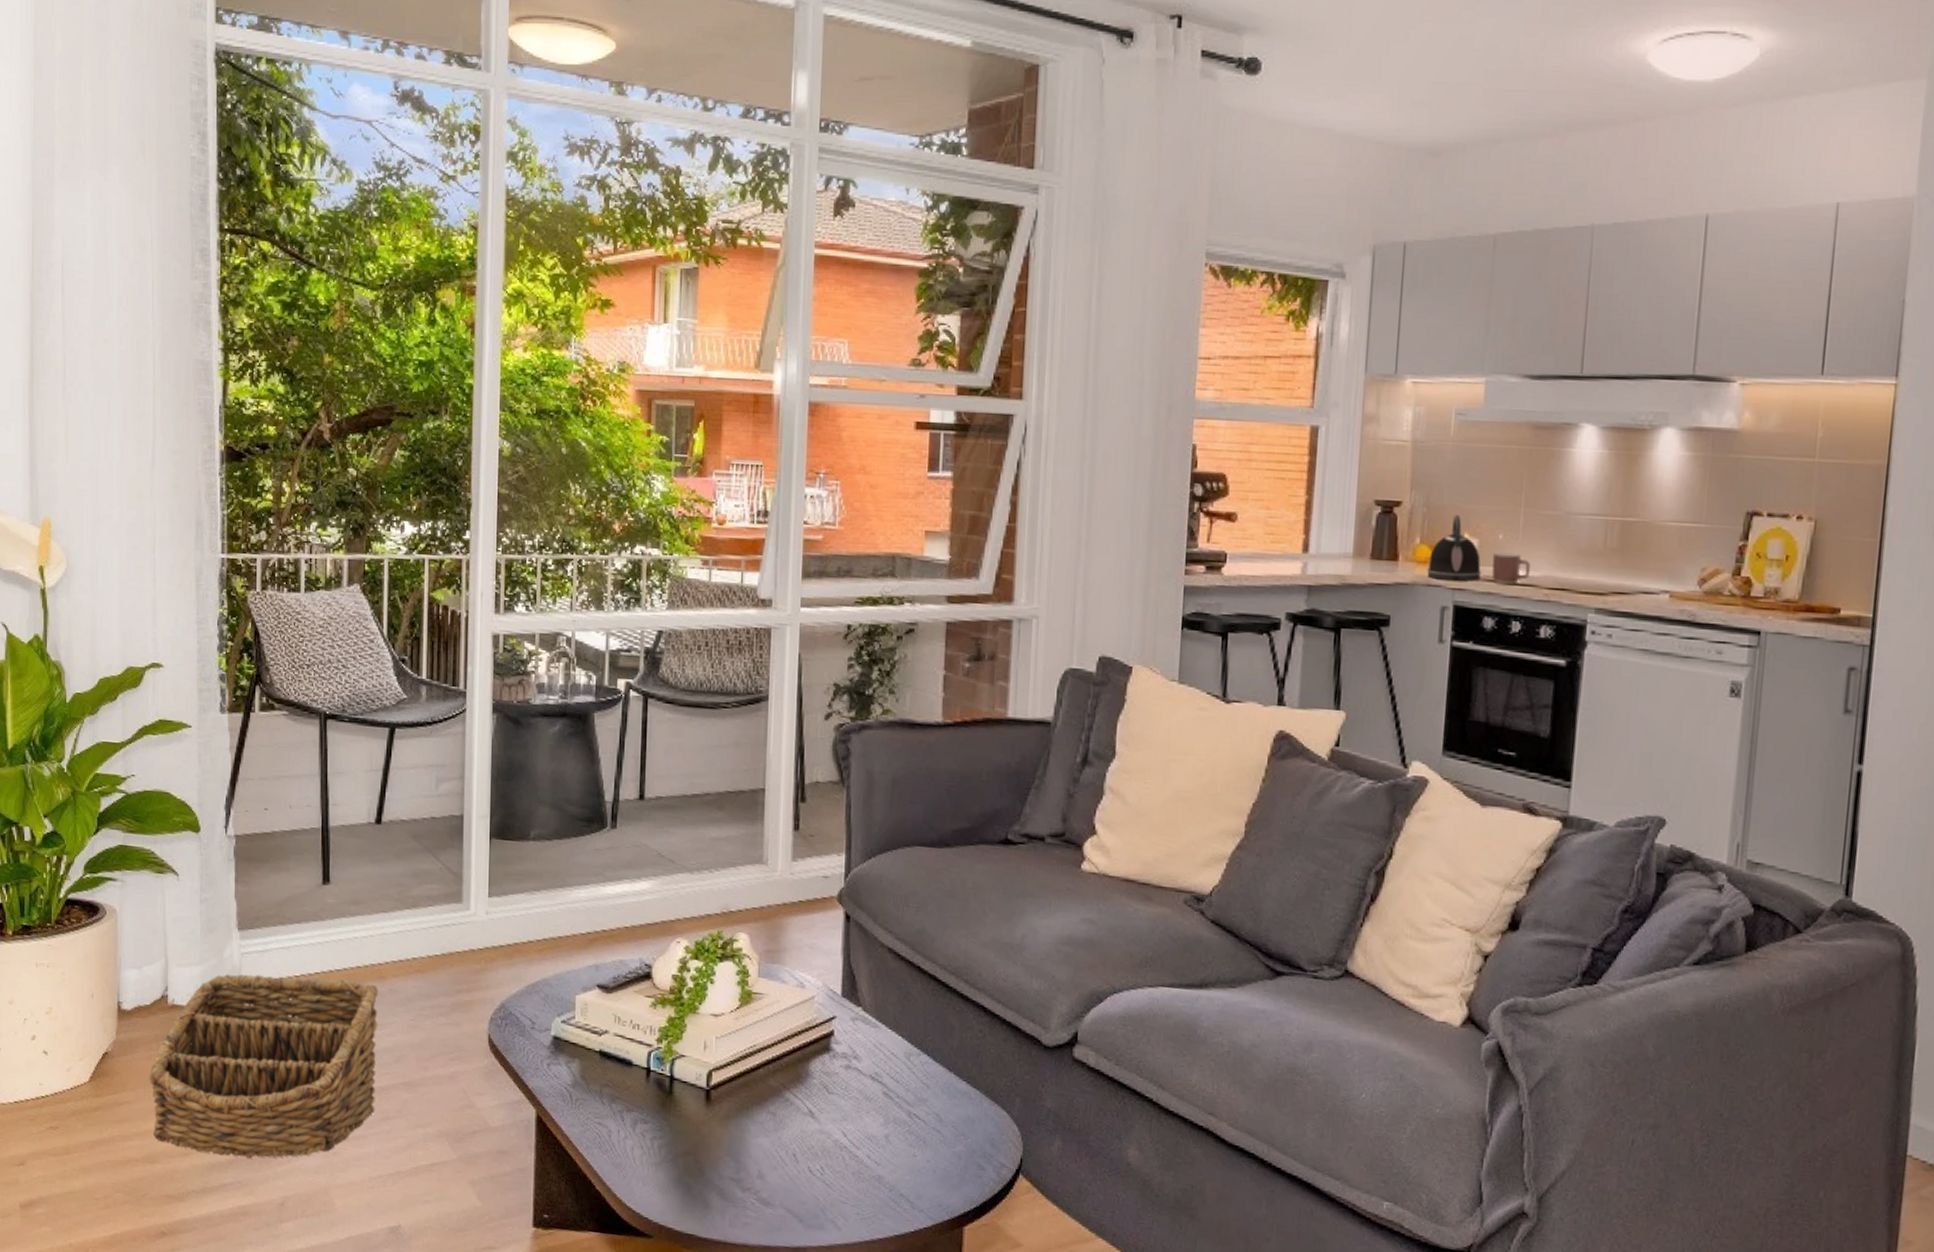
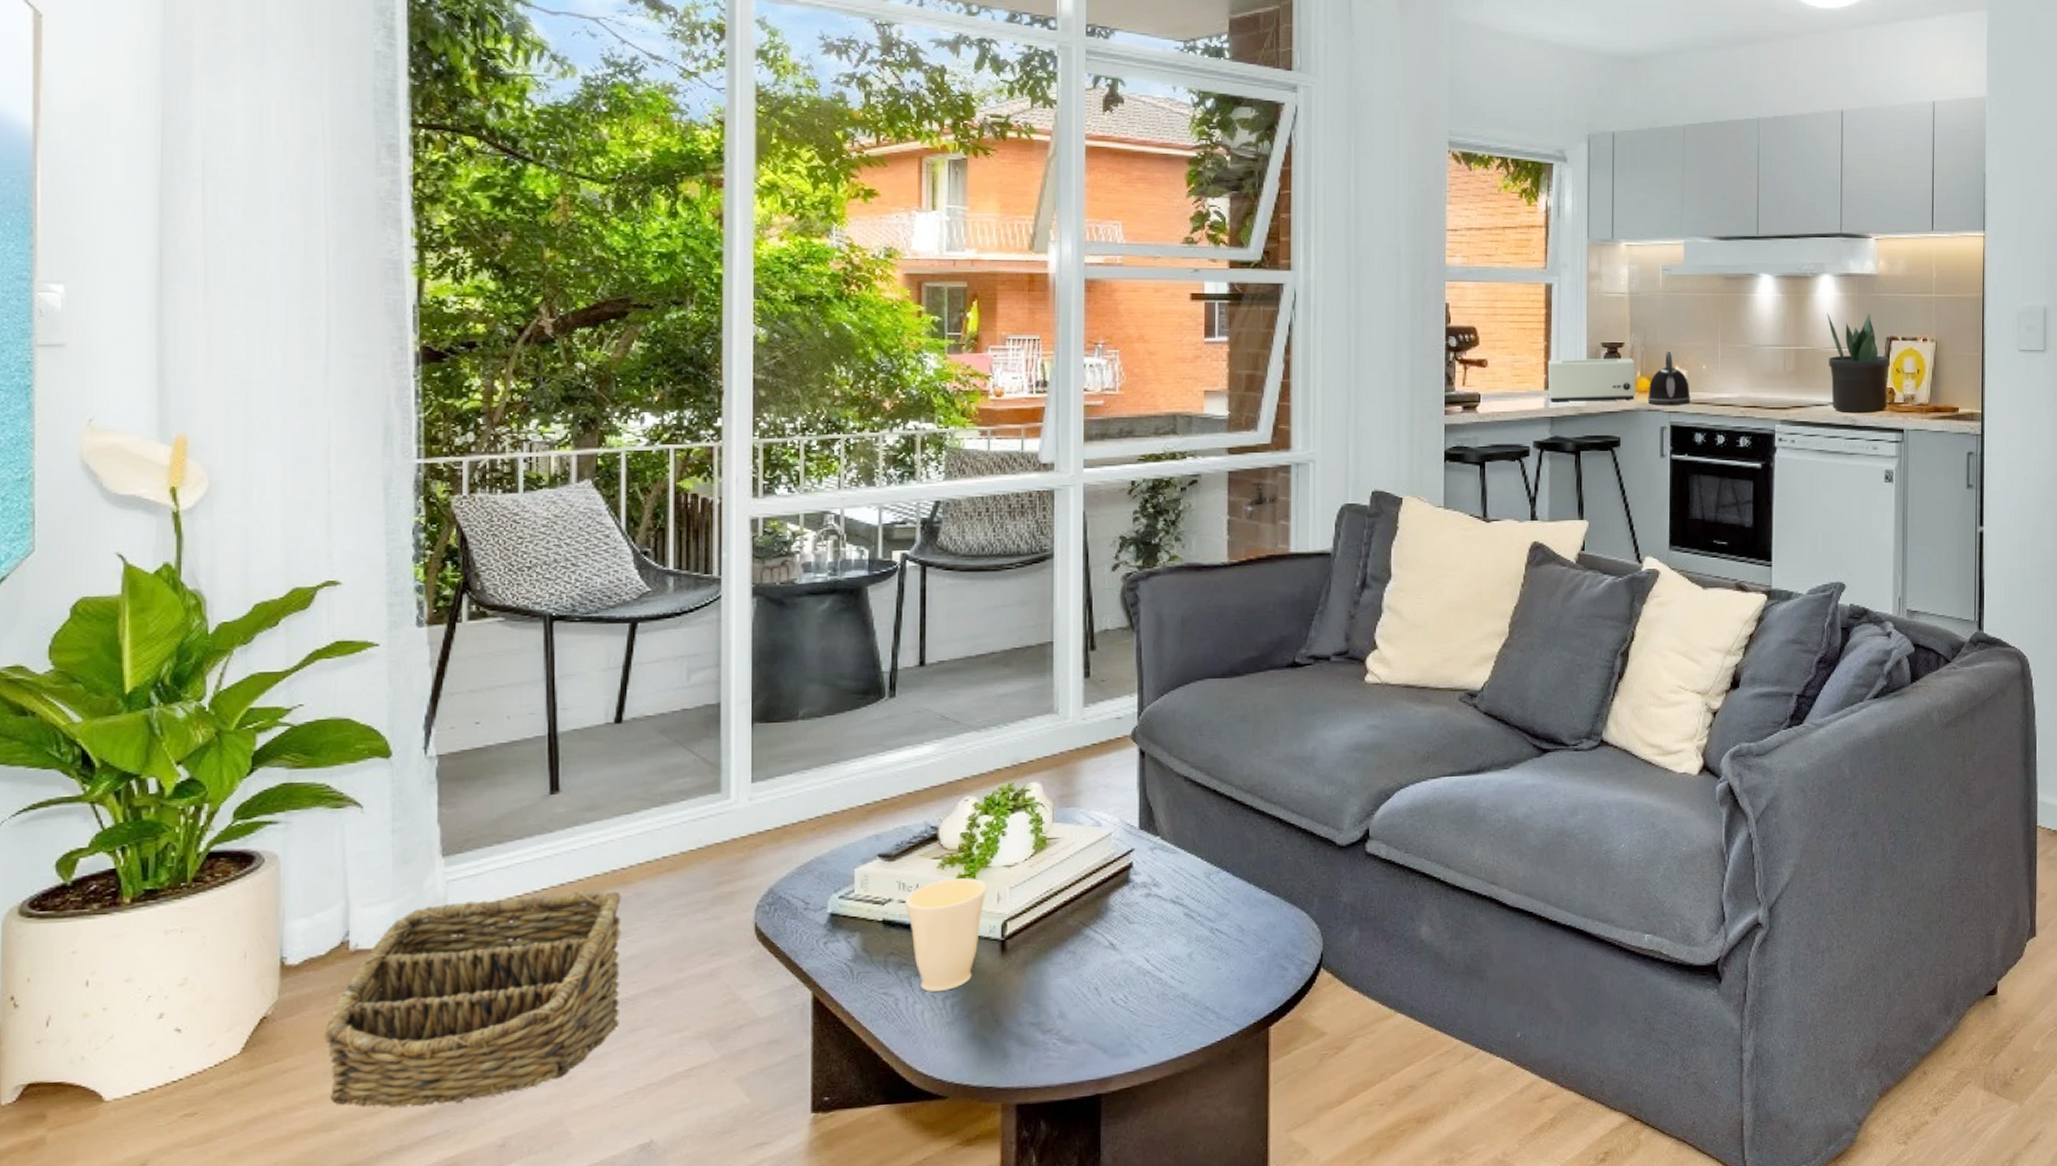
cup: none [620,1019,695,1131] -> present [905,878,987,992]
toaster: none [1305,517,1417,571] -> present [1547,358,1638,402]
mug: present [1492,552,1530,586] -> none [1698,380,1728,406]
planter: none [1665,476,1749,608] -> present [1827,313,1890,414]

